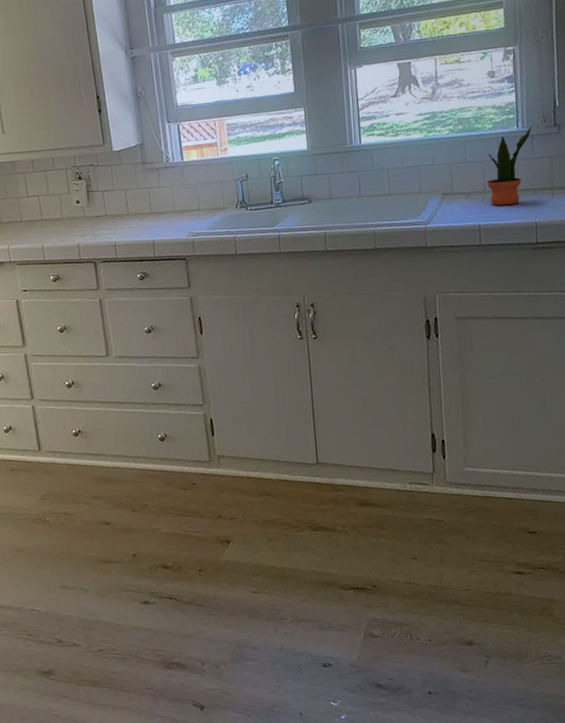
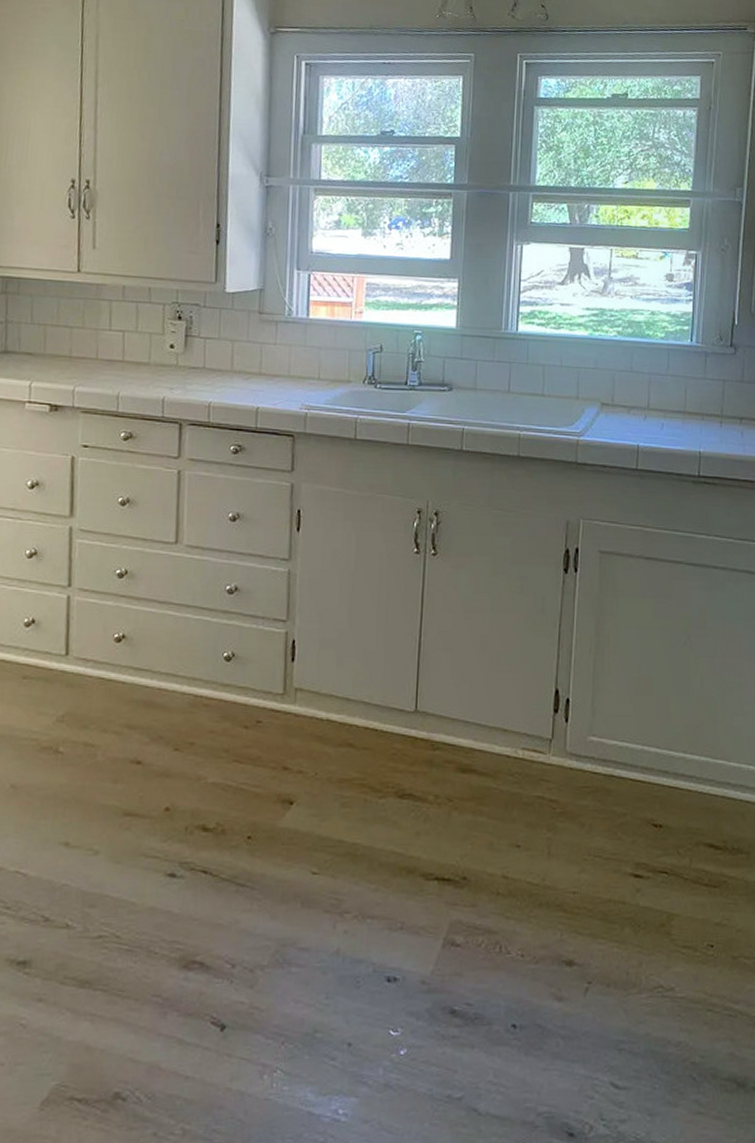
potted plant: present [487,126,532,206] -> none [651,342,707,428]

